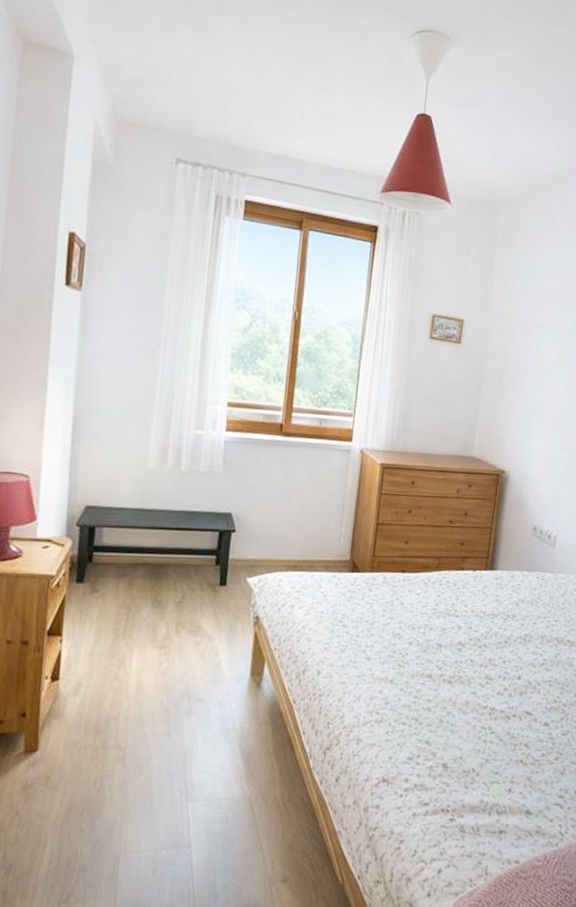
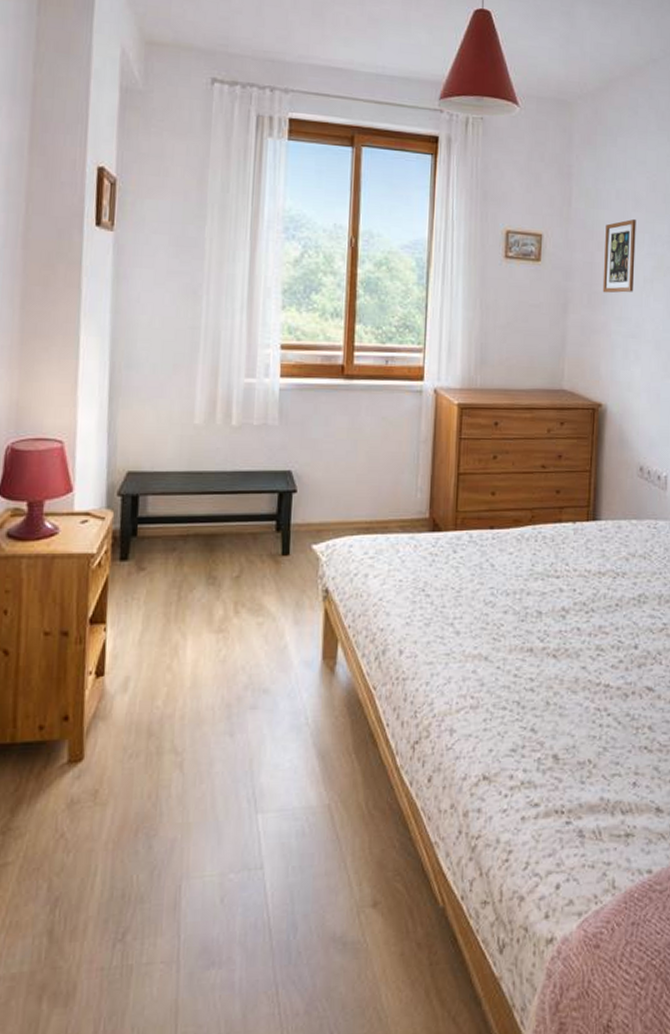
picture frame: none [513,311,547,376] -> present [602,218,636,293]

